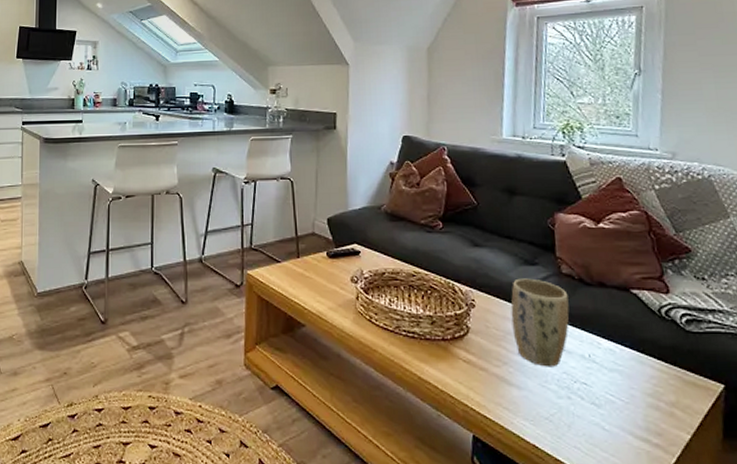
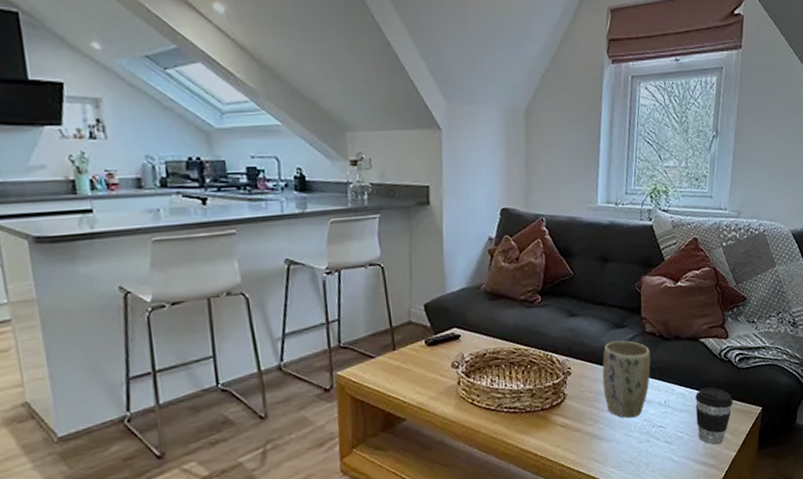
coffee cup: none [629,348,682,421] -> present [695,387,733,445]

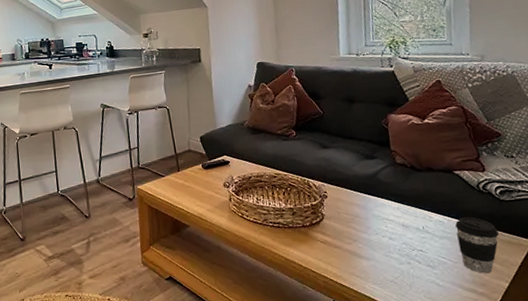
plant pot: present [602,340,651,418] -> none [356,170,405,241]

